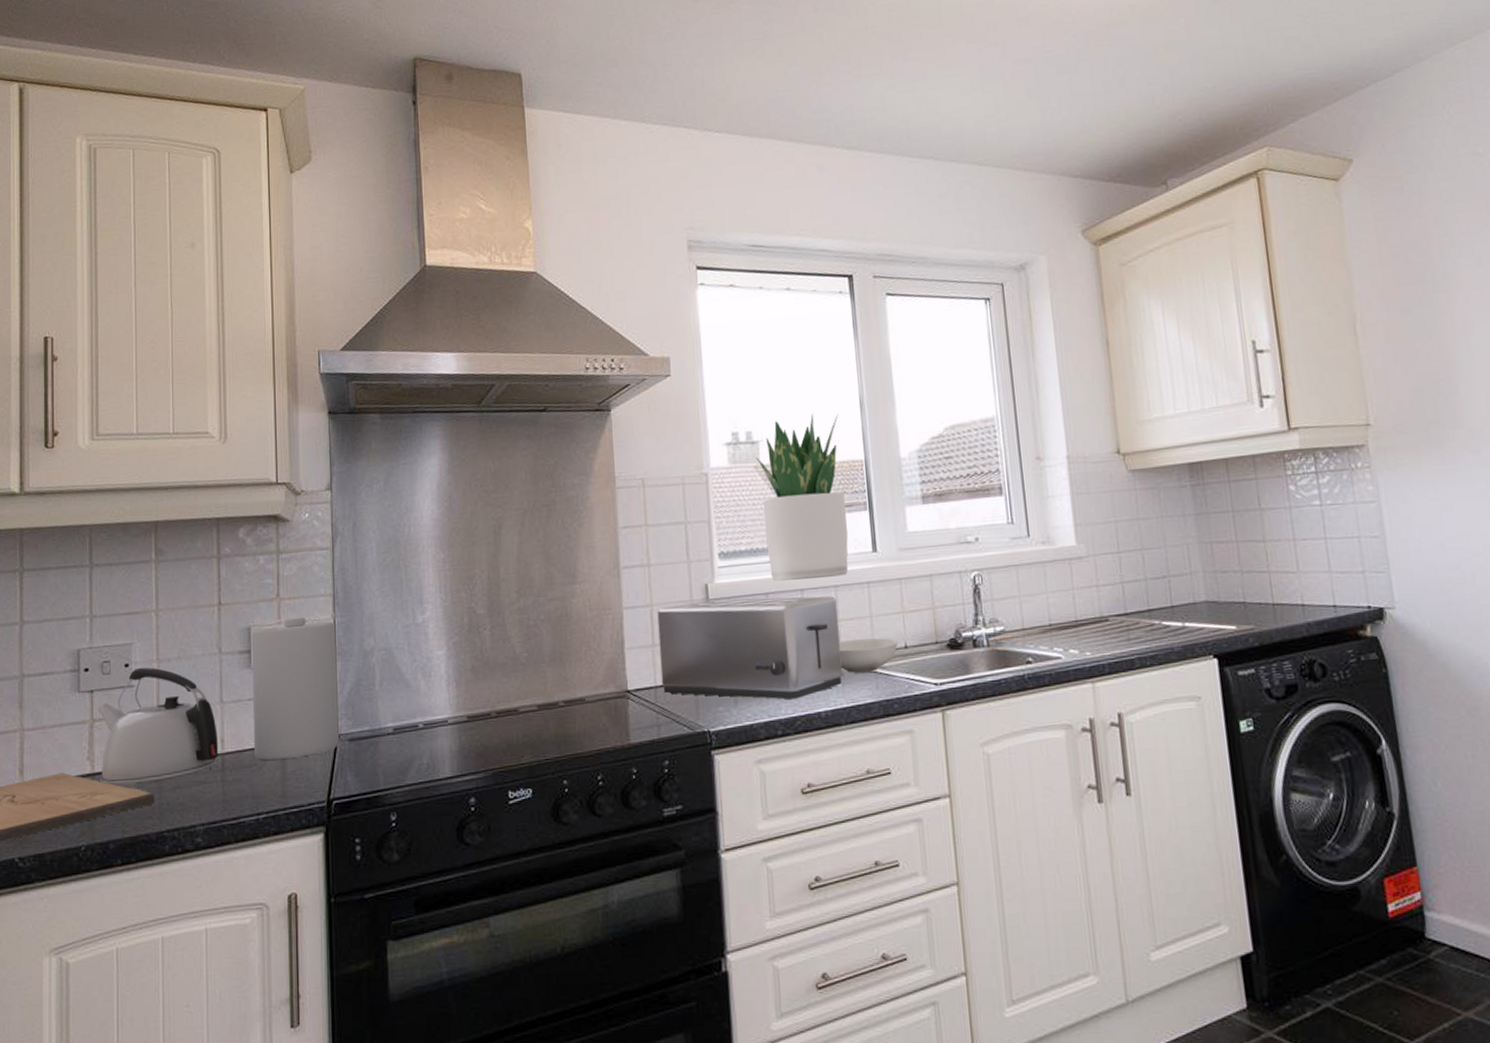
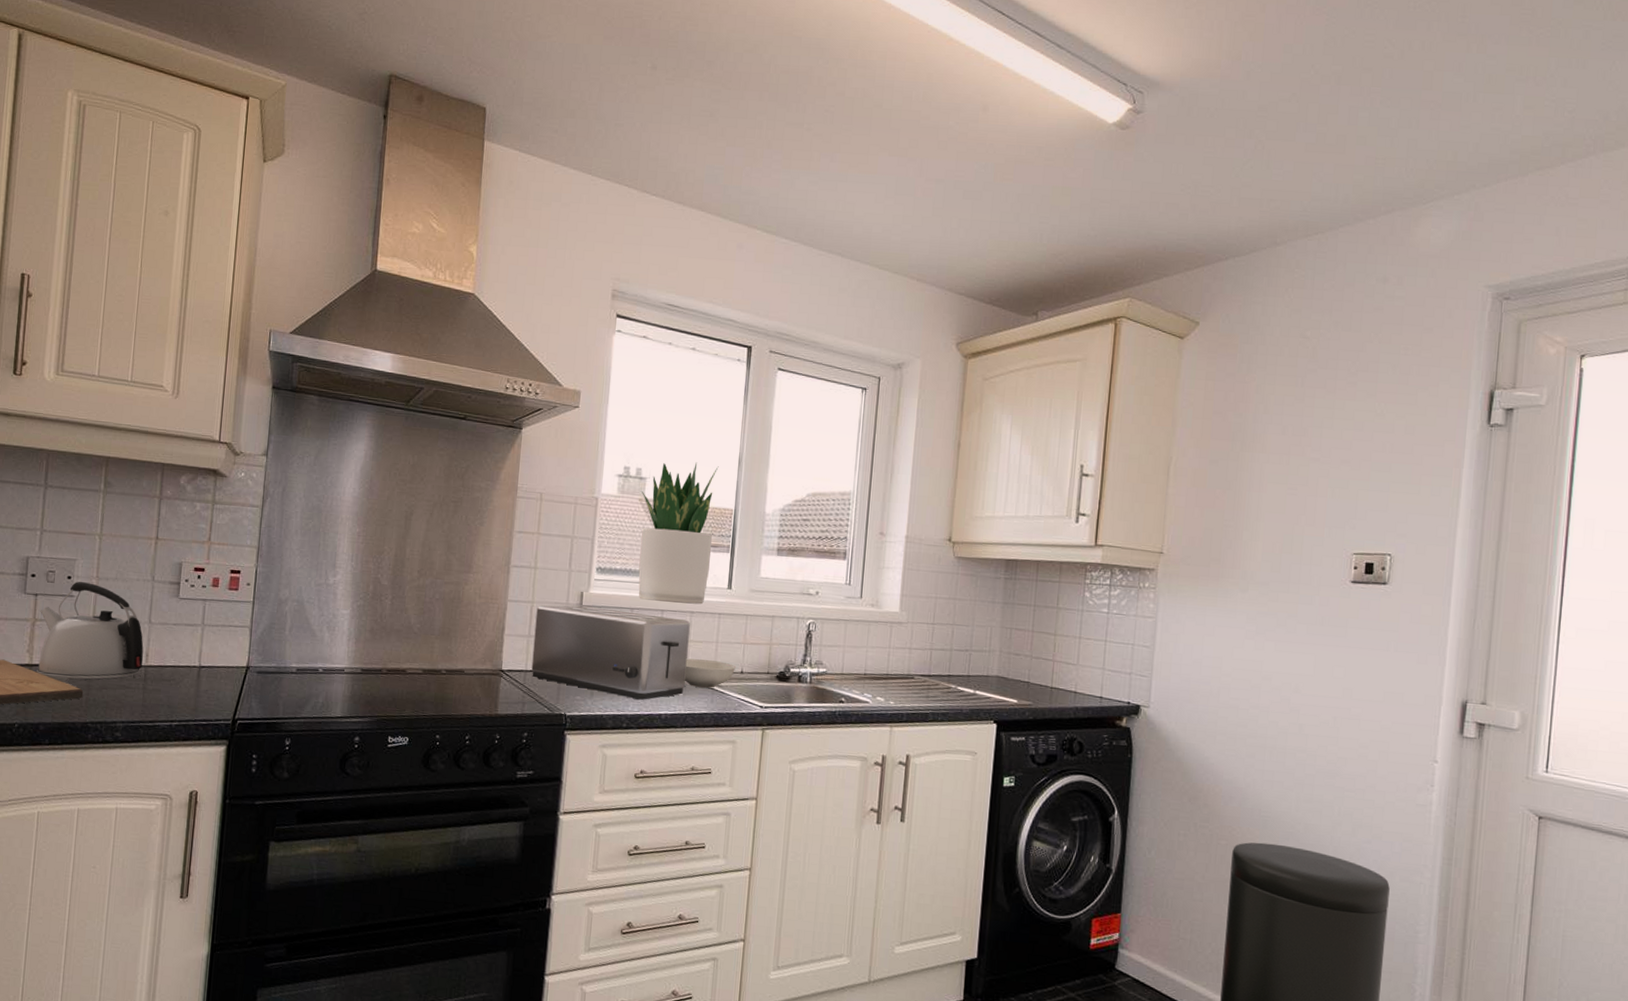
paper towel holder: present [251,618,339,761] -> none [174,561,257,680]

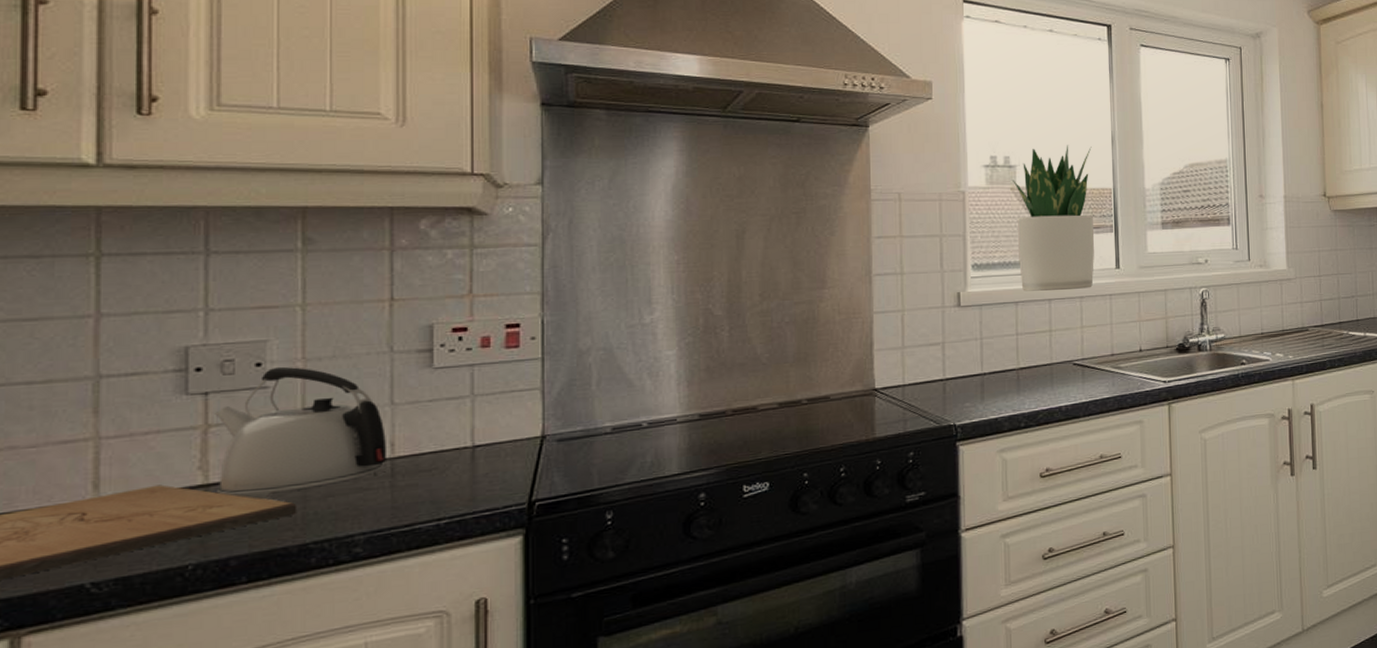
toaster: present [531,605,690,701] -> none [908,305,1083,397]
bowl: present [684,658,736,688] -> none [1081,342,1133,373]

